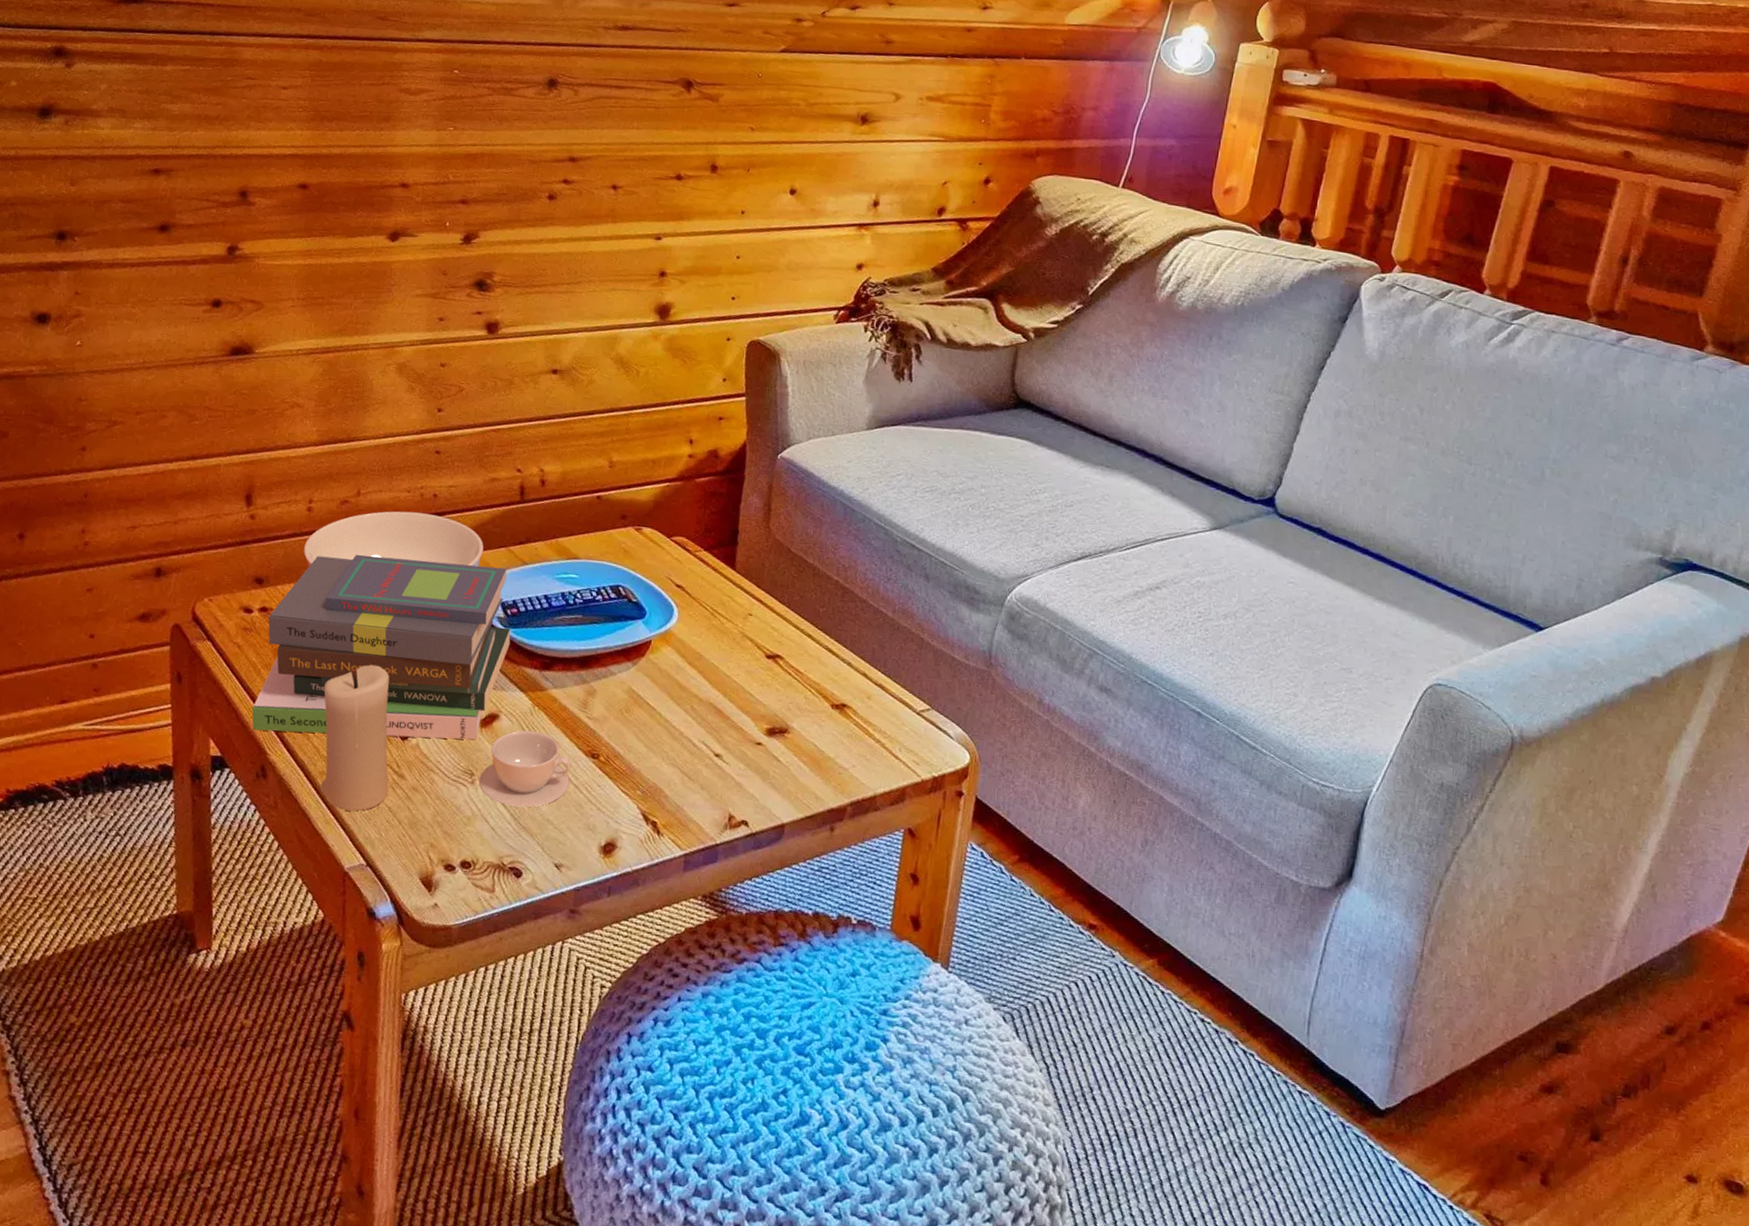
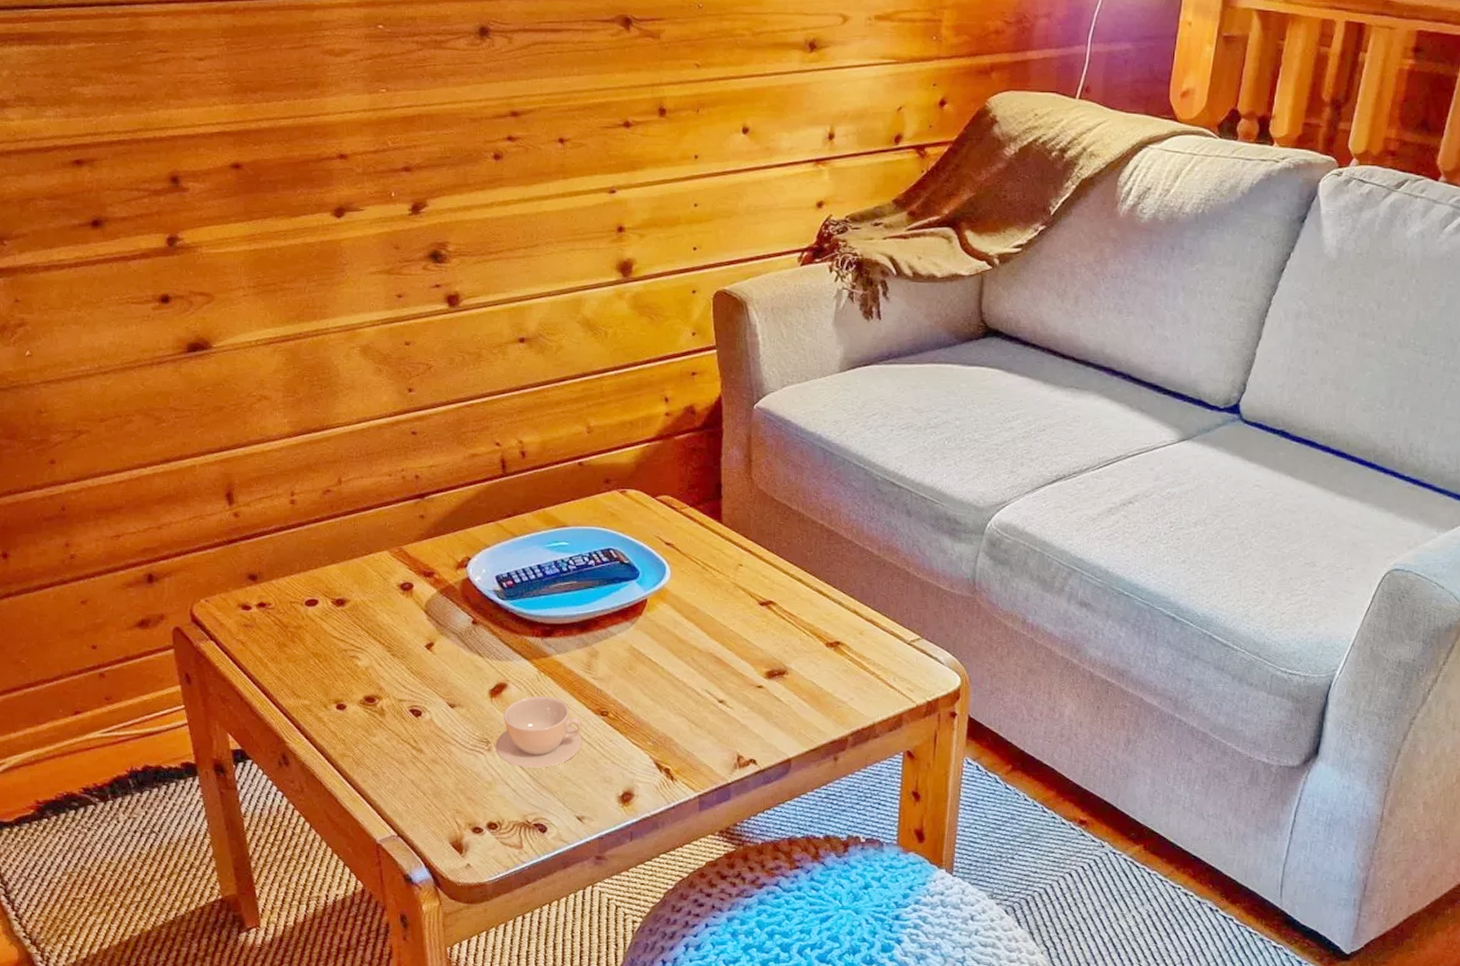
books: present [252,554,511,741] -> none [265,542,510,722]
bowl: present [303,511,484,567] -> none [292,495,472,559]
candle: present [320,664,390,812] -> none [333,648,409,788]

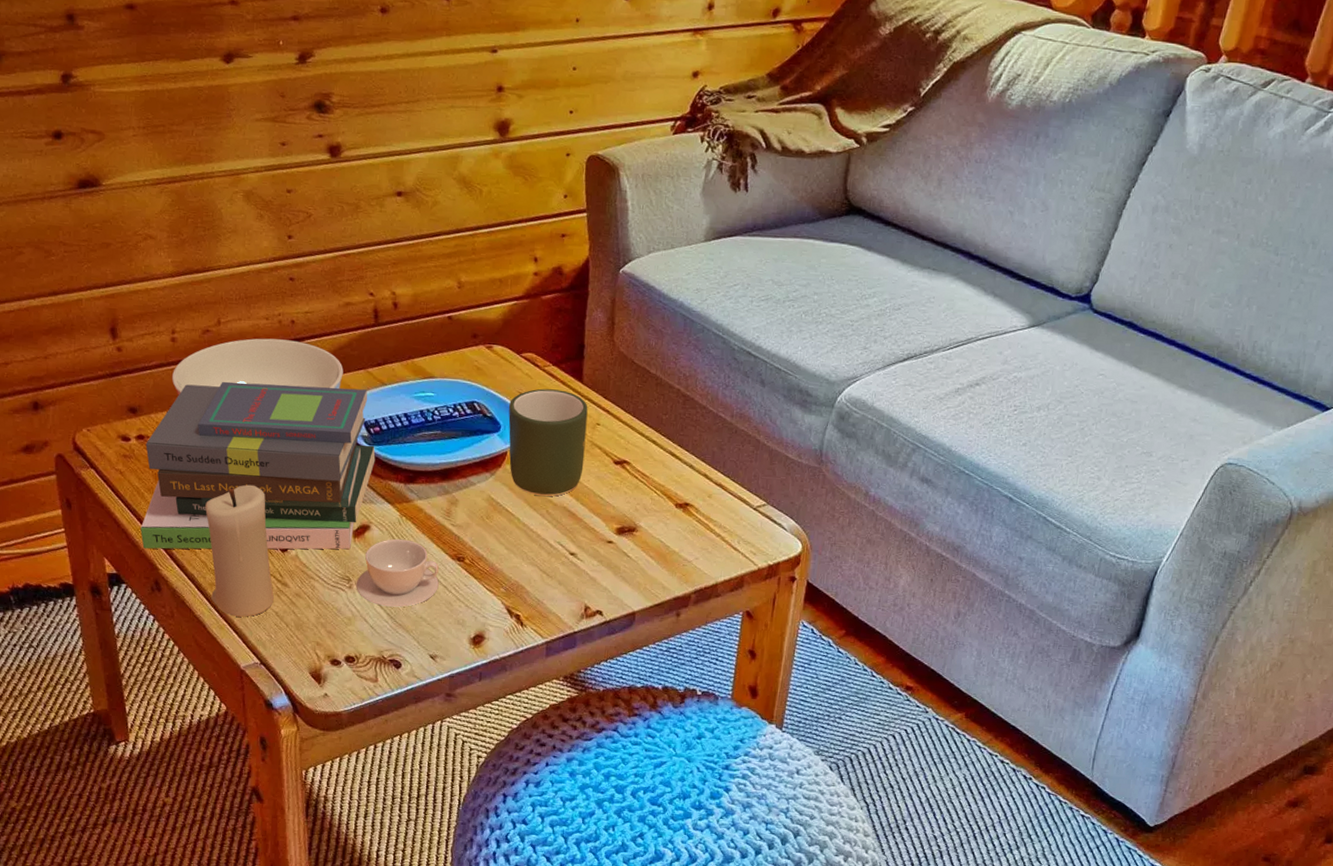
books: none [265,542,510,722] -> present [140,381,376,550]
bowl: none [292,495,472,559] -> present [171,338,344,396]
candle: none [333,648,409,788] -> present [205,484,274,617]
mug: none [647,531,729,644] -> present [508,388,588,497]

